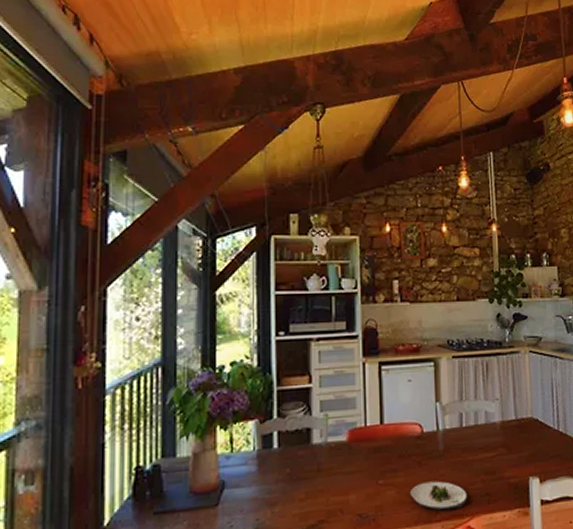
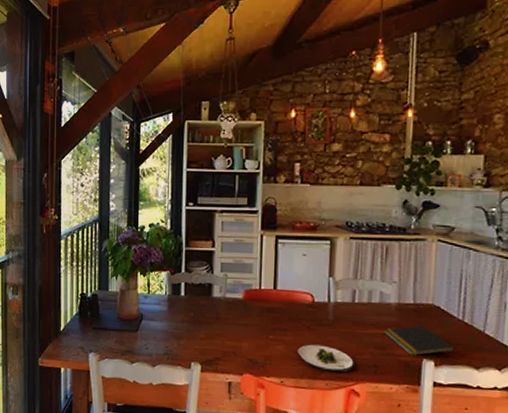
notepad: none [492,441,555,475] -> present [384,325,455,356]

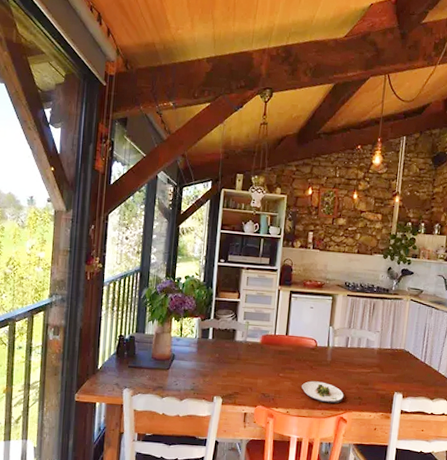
notepad: present [384,325,455,356] -> none [368,365,418,390]

